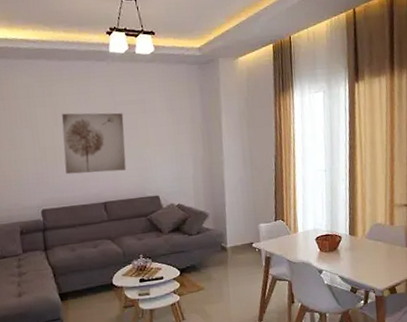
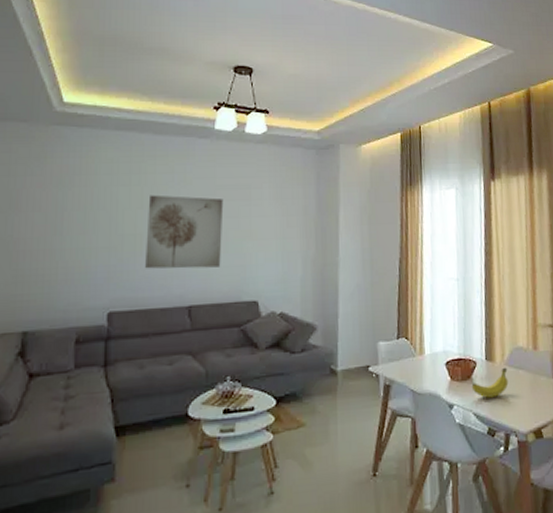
fruit: none [337,240,369,264] -> present [471,367,509,398]

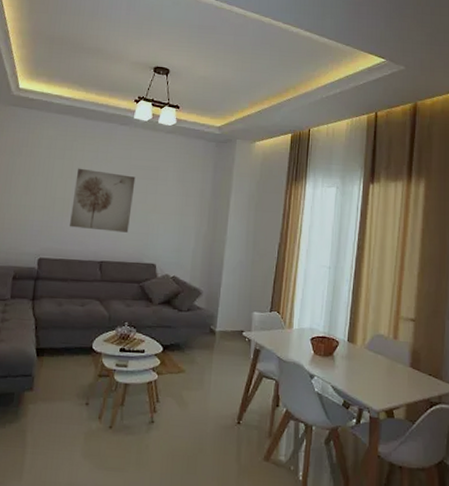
fruit: present [471,367,509,398] -> none [332,350,367,375]

